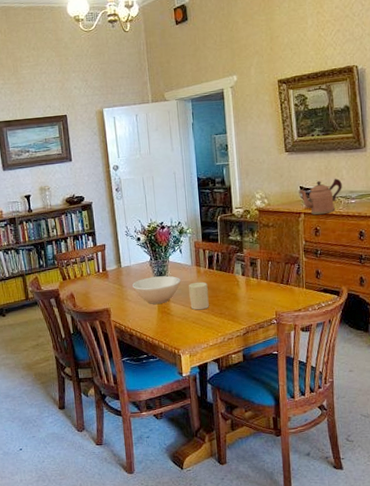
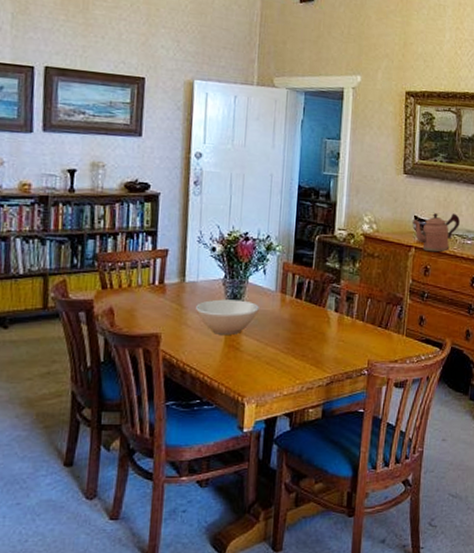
candle: present [188,281,209,310] -> none [266,313,292,349]

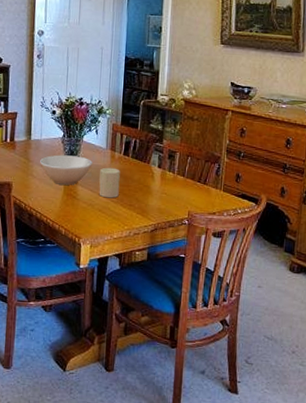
candle: none [266,313,292,349] -> present [98,167,120,198]
coffeepot: present [412,212,460,252] -> none [229,79,275,116]

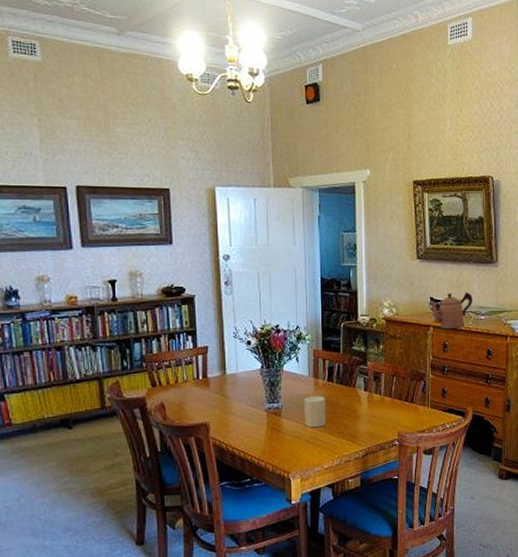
bowl: present [40,155,92,185] -> none [238,387,295,419]
coffeepot: none [229,79,275,116] -> present [429,292,473,330]

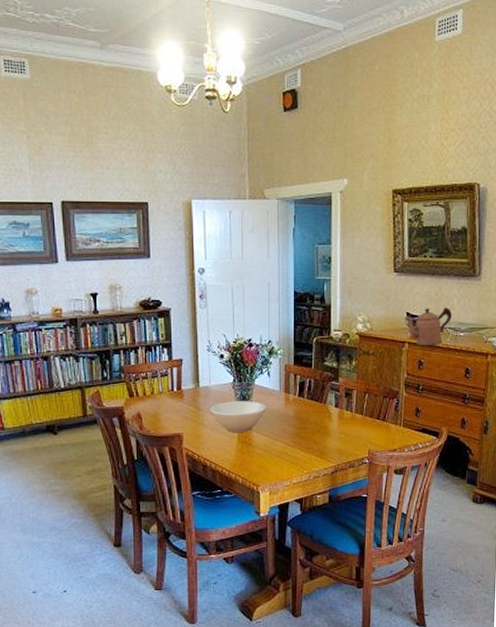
bowl: none [238,387,295,419] -> present [211,401,266,432]
candle: present [303,395,326,428] -> none [274,410,296,443]

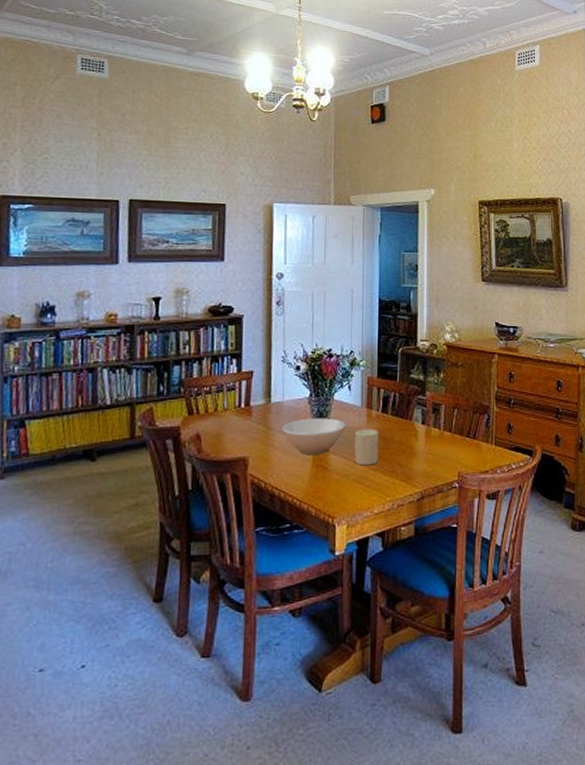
candle: none [274,410,296,443] -> present [354,428,379,466]
coffeepot: present [405,307,452,346] -> none [494,317,541,358]

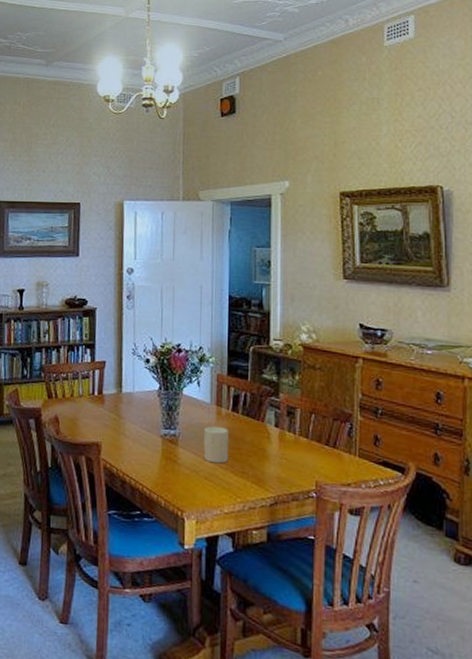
bowl: present [282,418,346,454] -> none [133,410,195,447]

